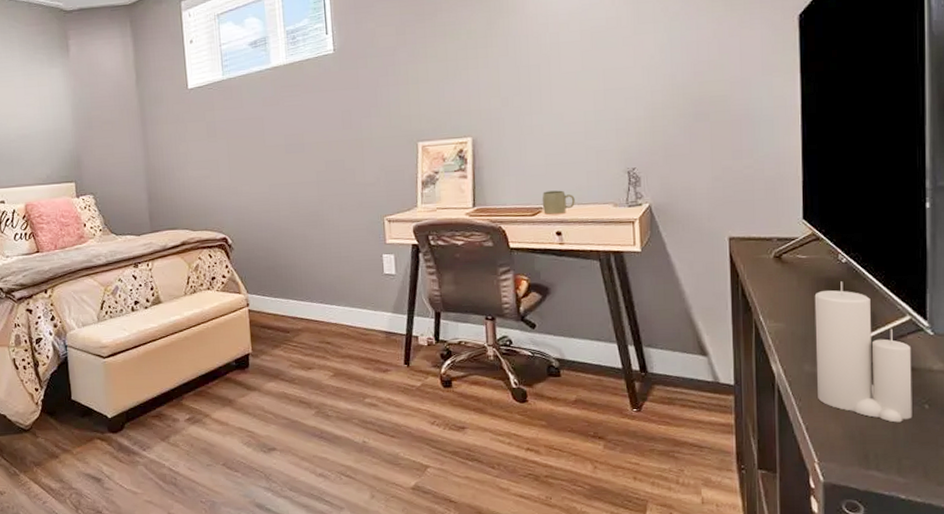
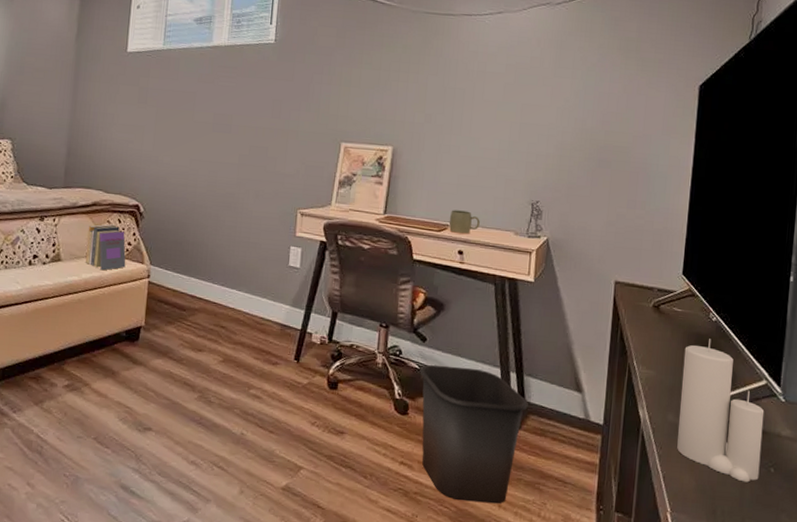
books: none [181,260,224,306] -> present [85,224,126,271]
waste bin: none [533,347,651,478] -> present [420,364,528,504]

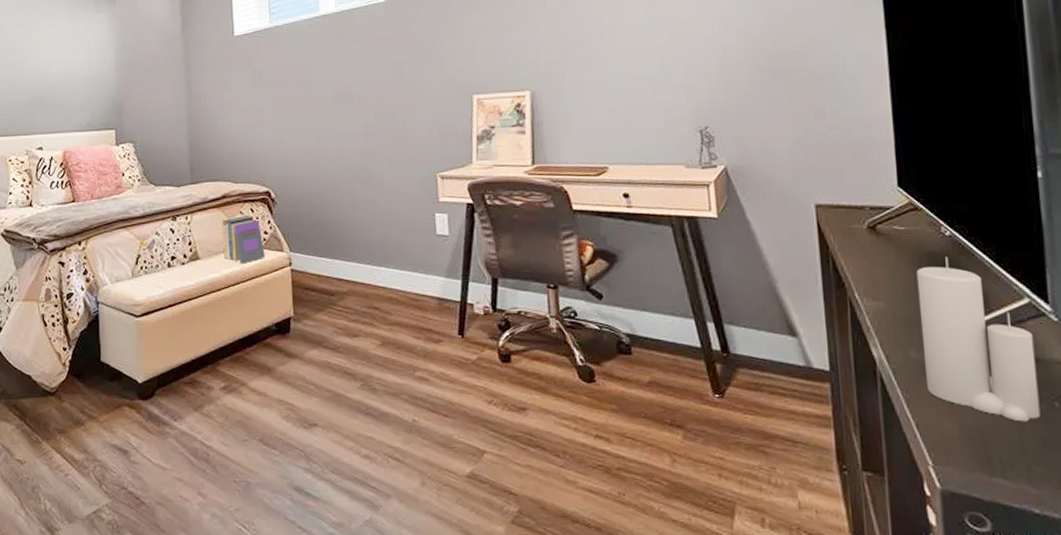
waste bin: present [420,364,528,504] -> none [601,322,735,473]
mug: present [449,210,480,235] -> none [606,149,643,176]

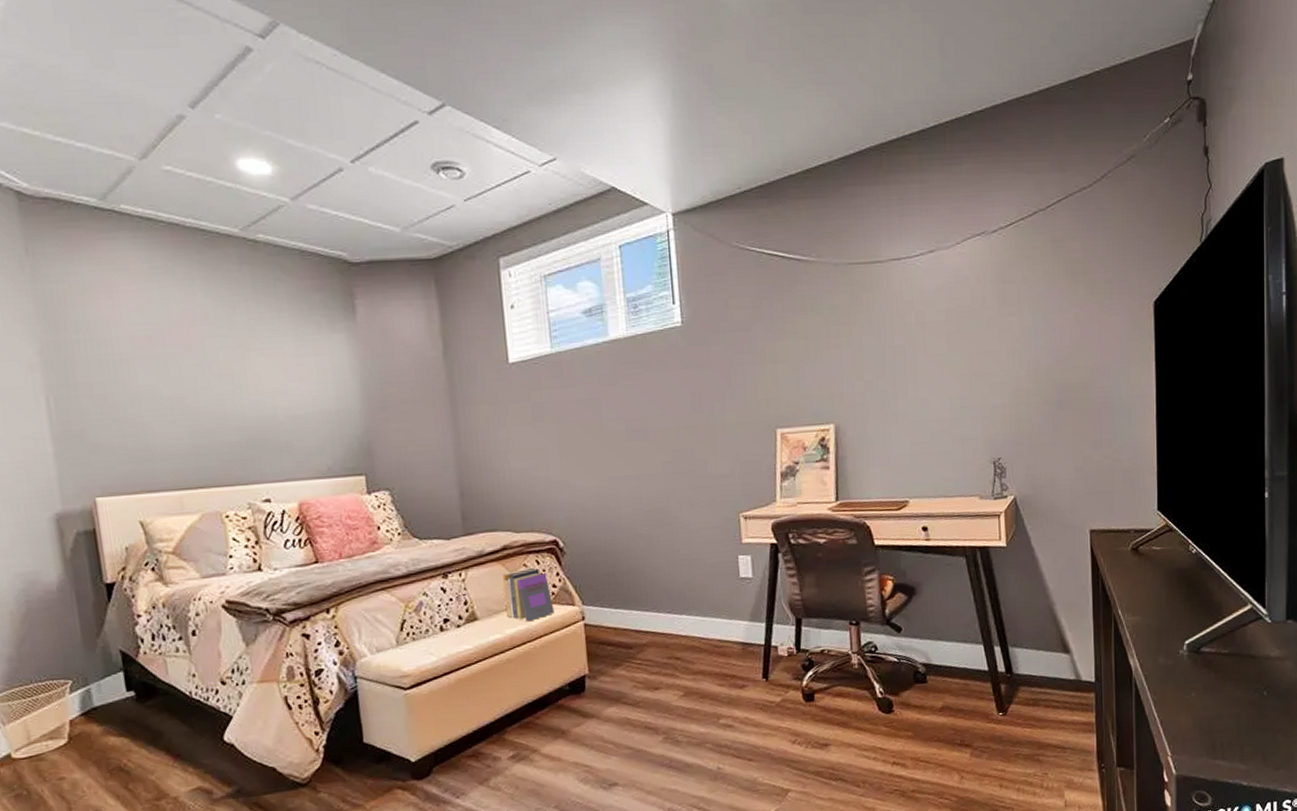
candle: present [916,257,1041,422] -> none [1168,572,1253,711]

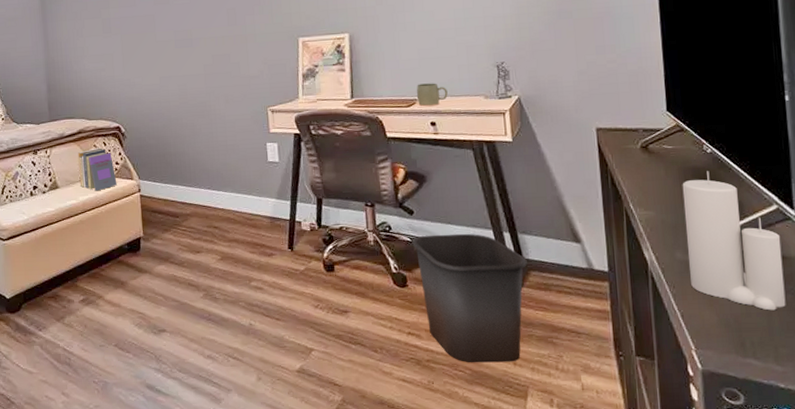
waste bin: none [899,649,1017,789] -> present [412,233,527,363]
mug: none [907,482,941,510] -> present [416,83,448,107]
candle: none [1168,572,1253,711] -> present [682,171,786,311]

